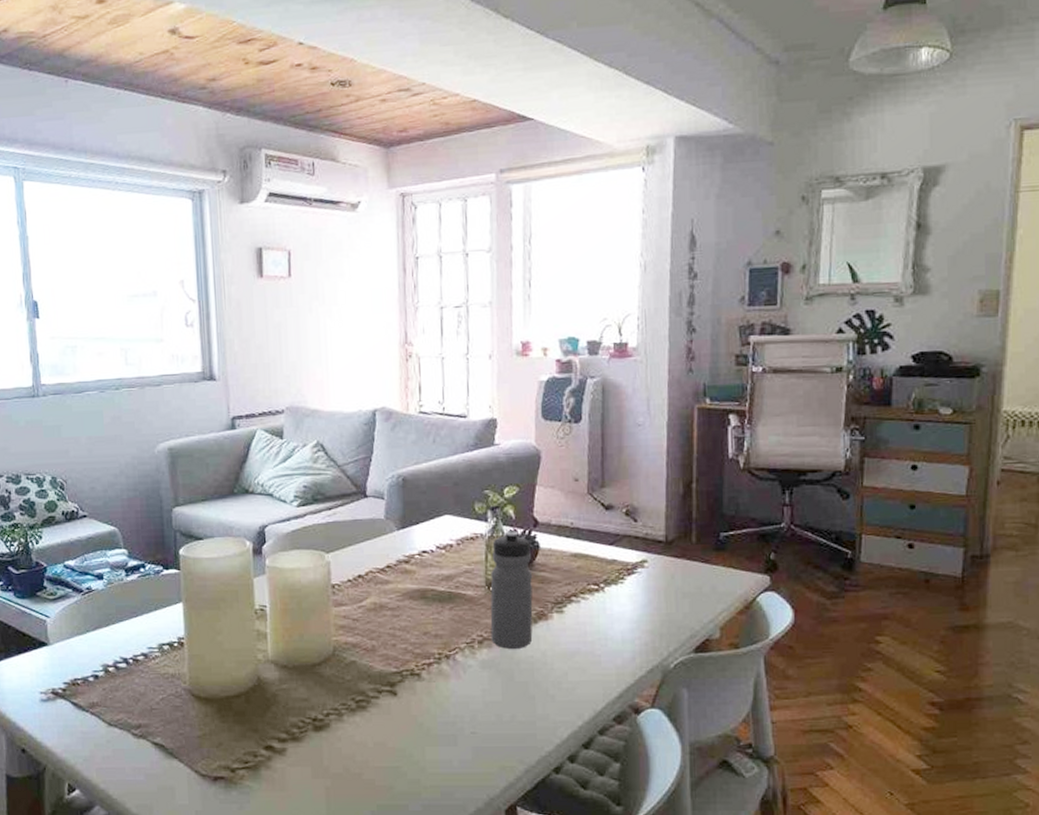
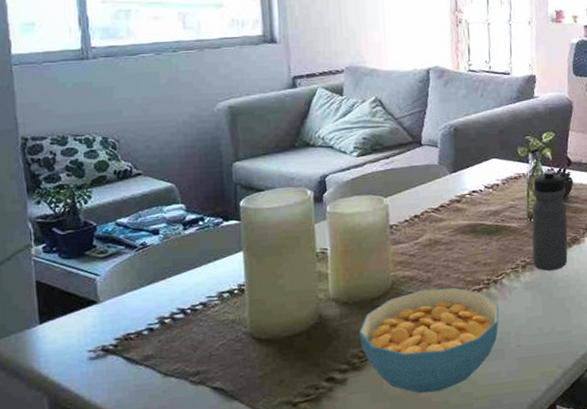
cereal bowl: none [298,659,452,775] -> present [358,288,499,394]

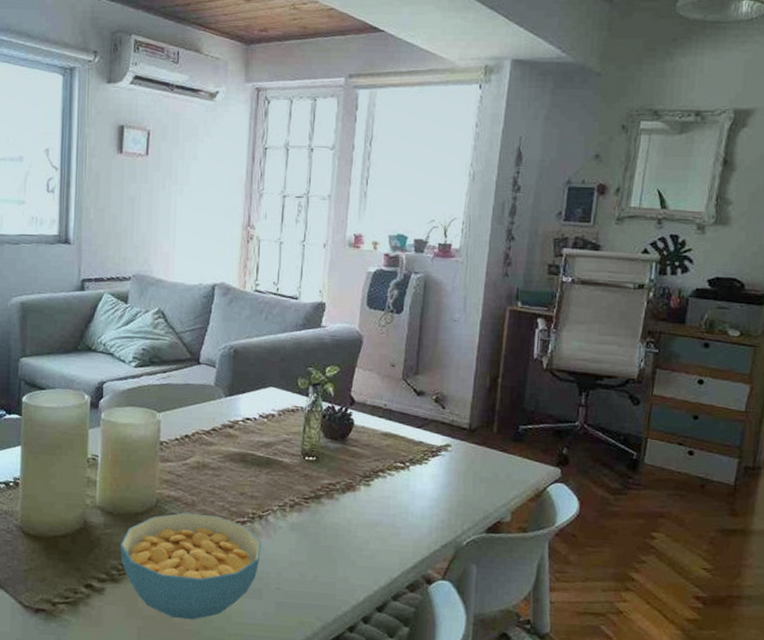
water bottle: present [531,169,568,271] -> none [302,406,346,515]

